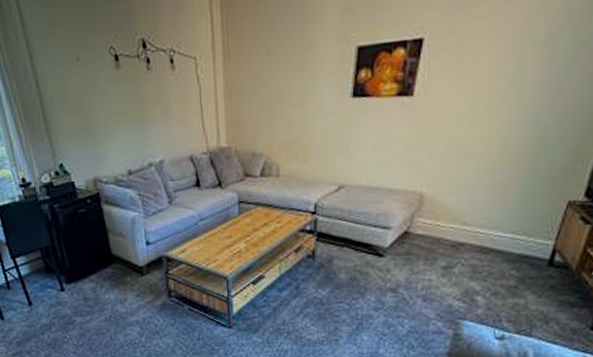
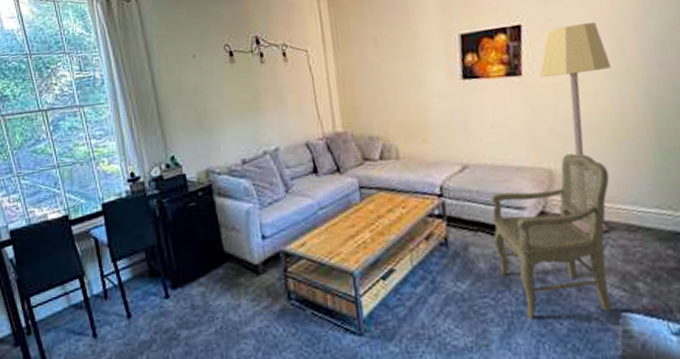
armchair: none [356,179,476,322] -> present [490,153,612,320]
lamp: none [431,39,507,253] -> present [540,22,612,234]

